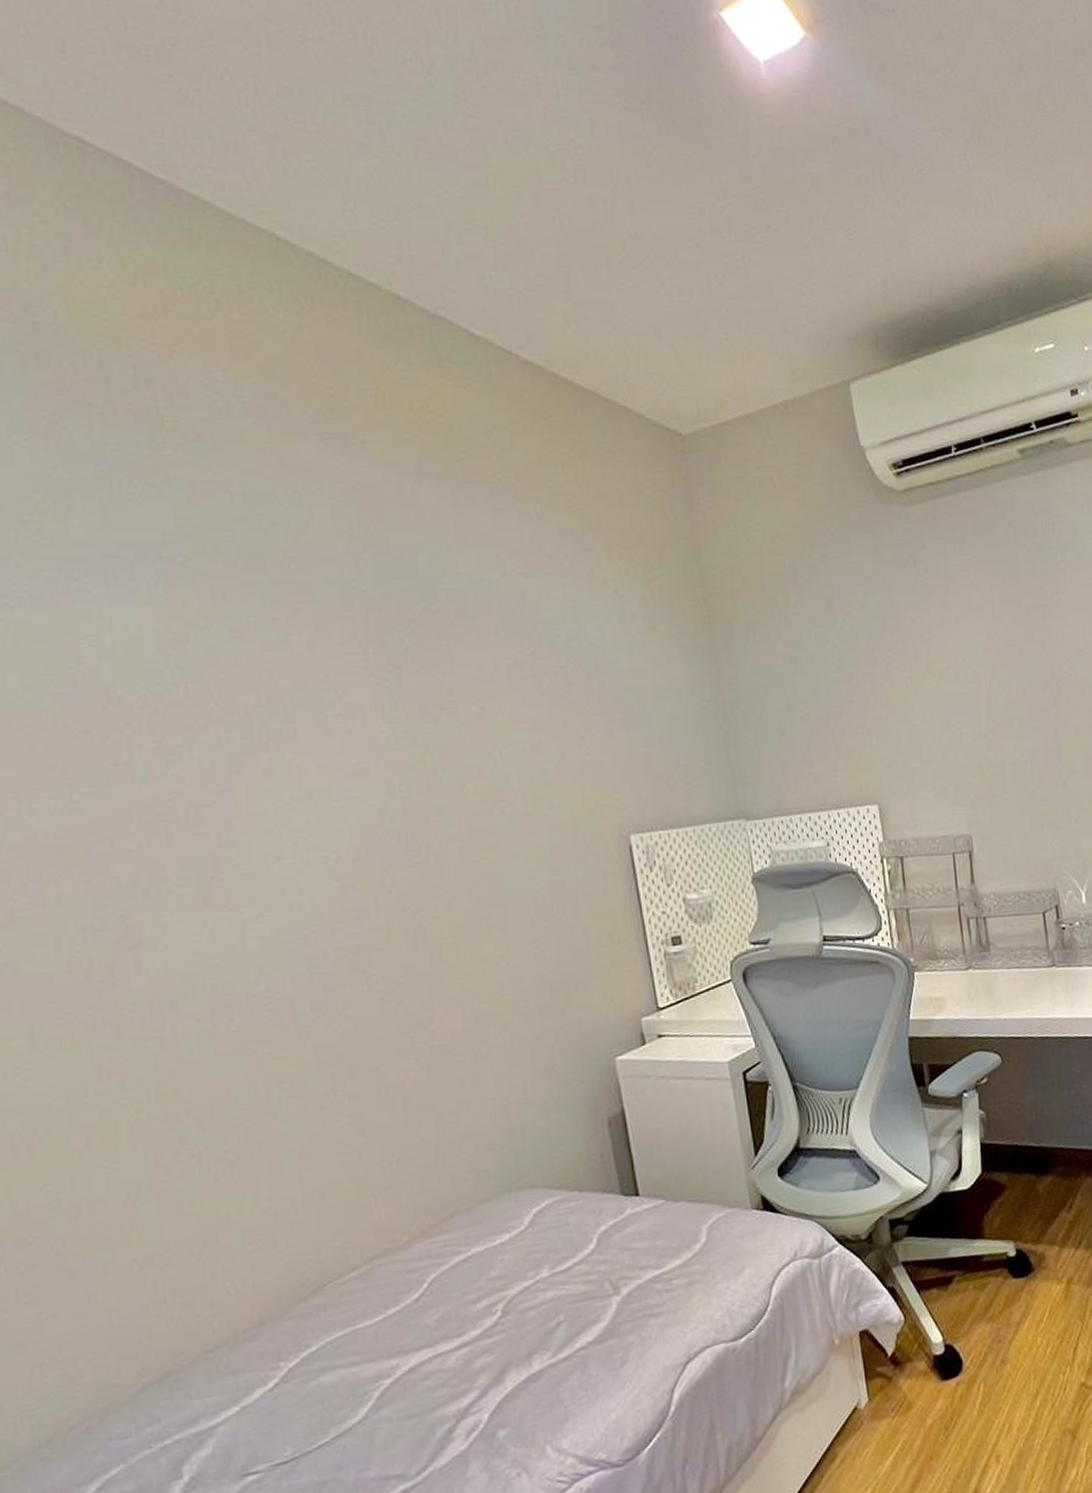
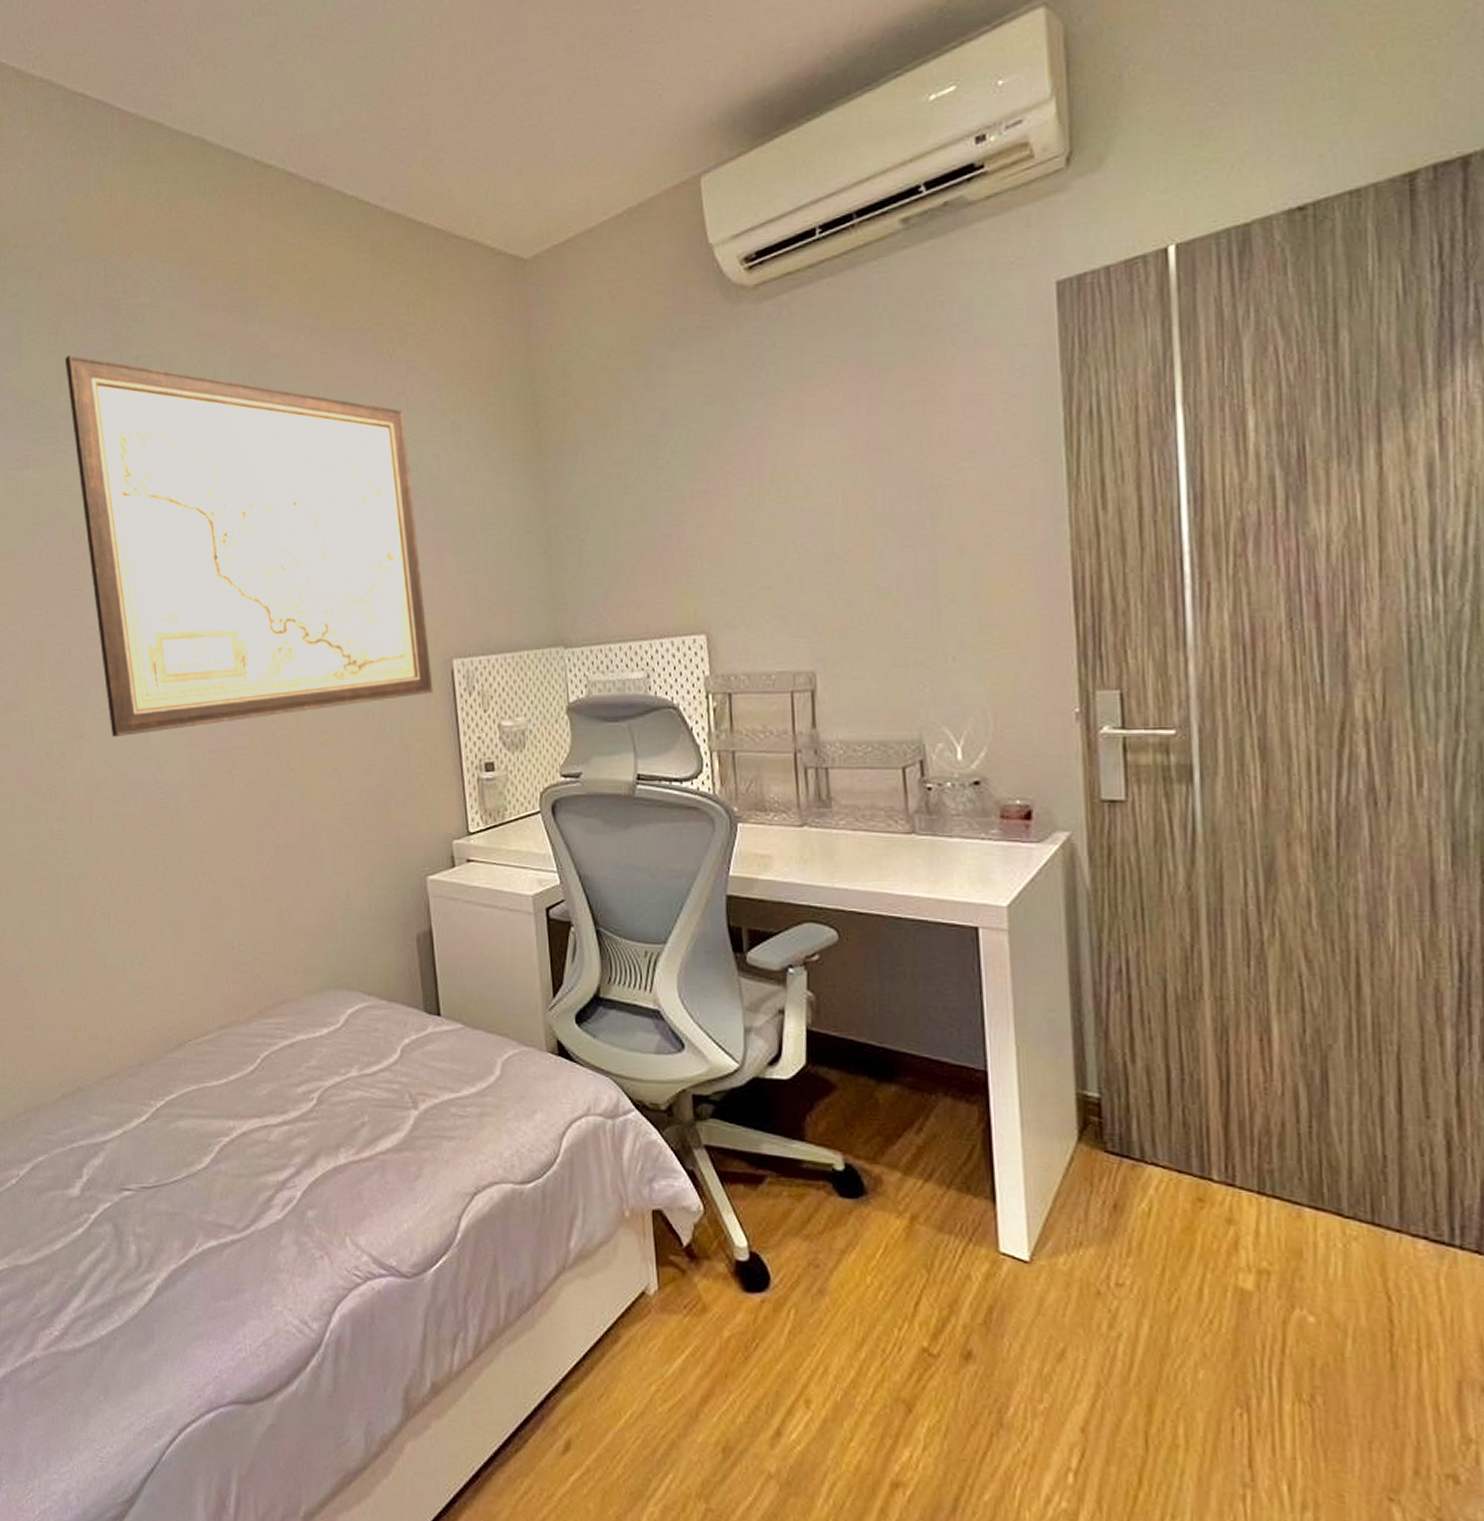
wall art: none [74,469,610,943] -> present [64,355,433,738]

